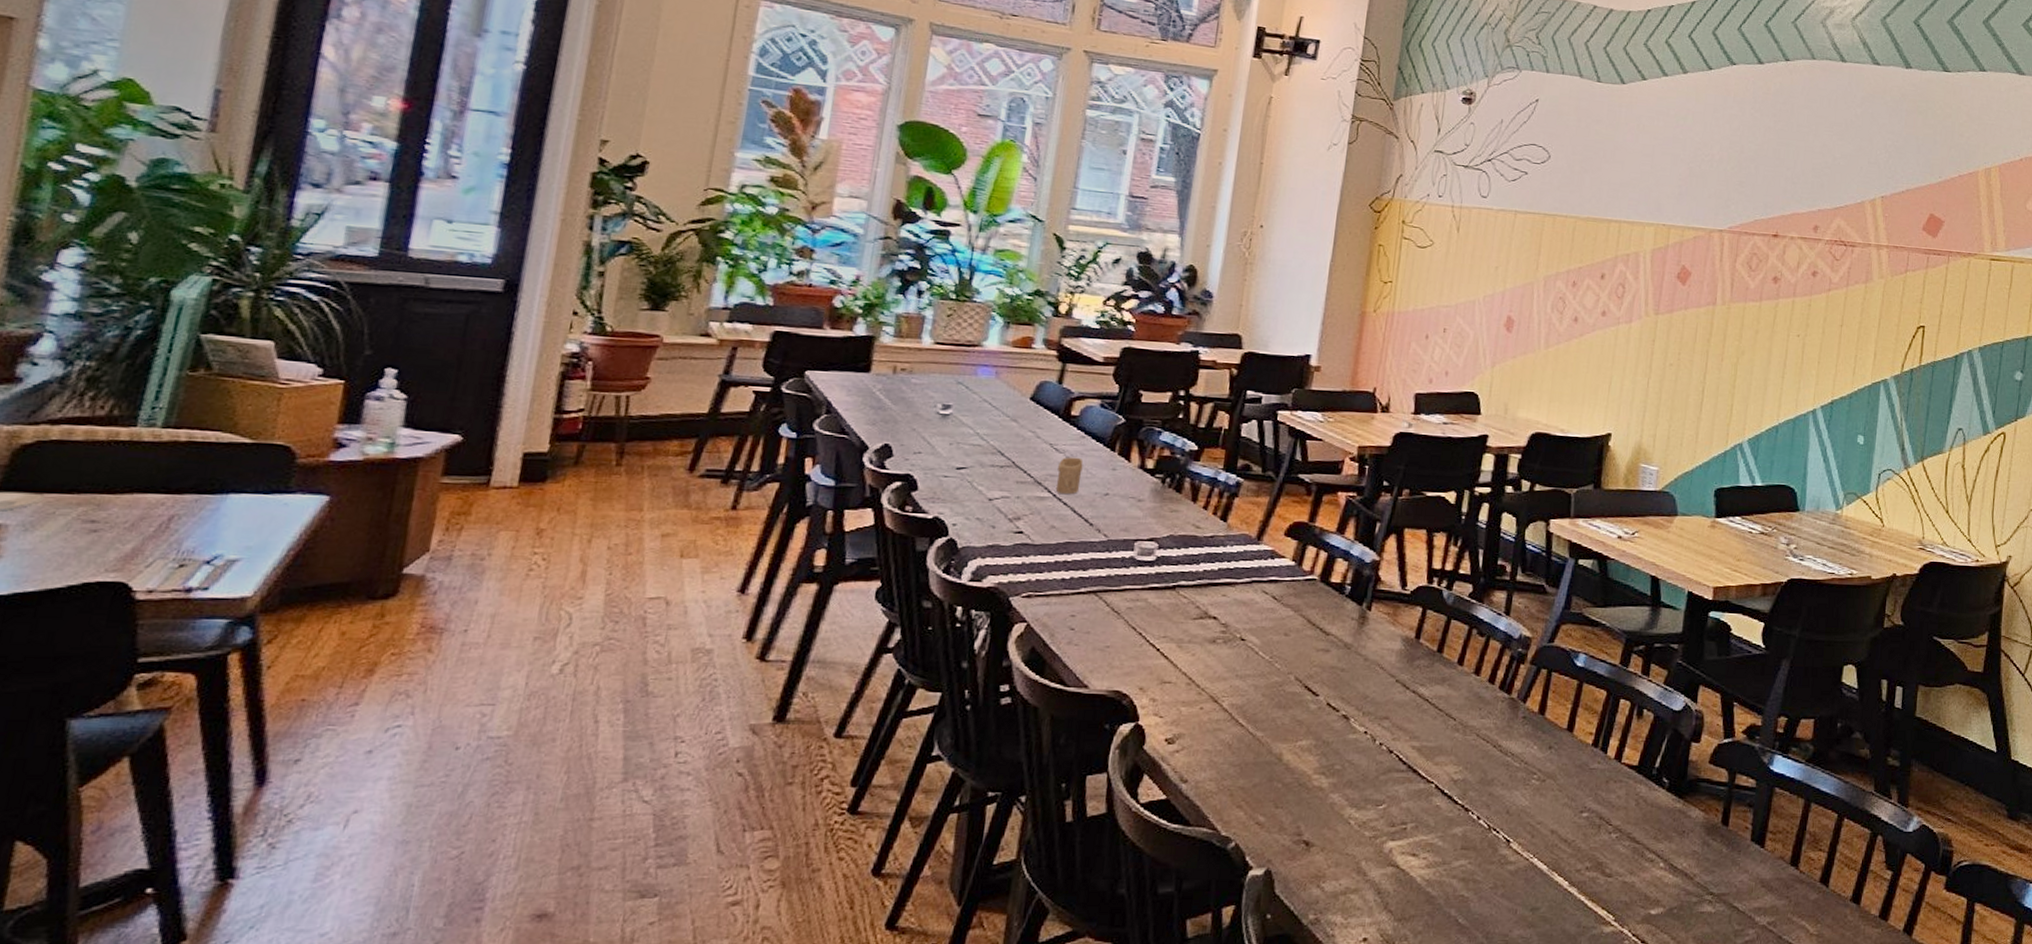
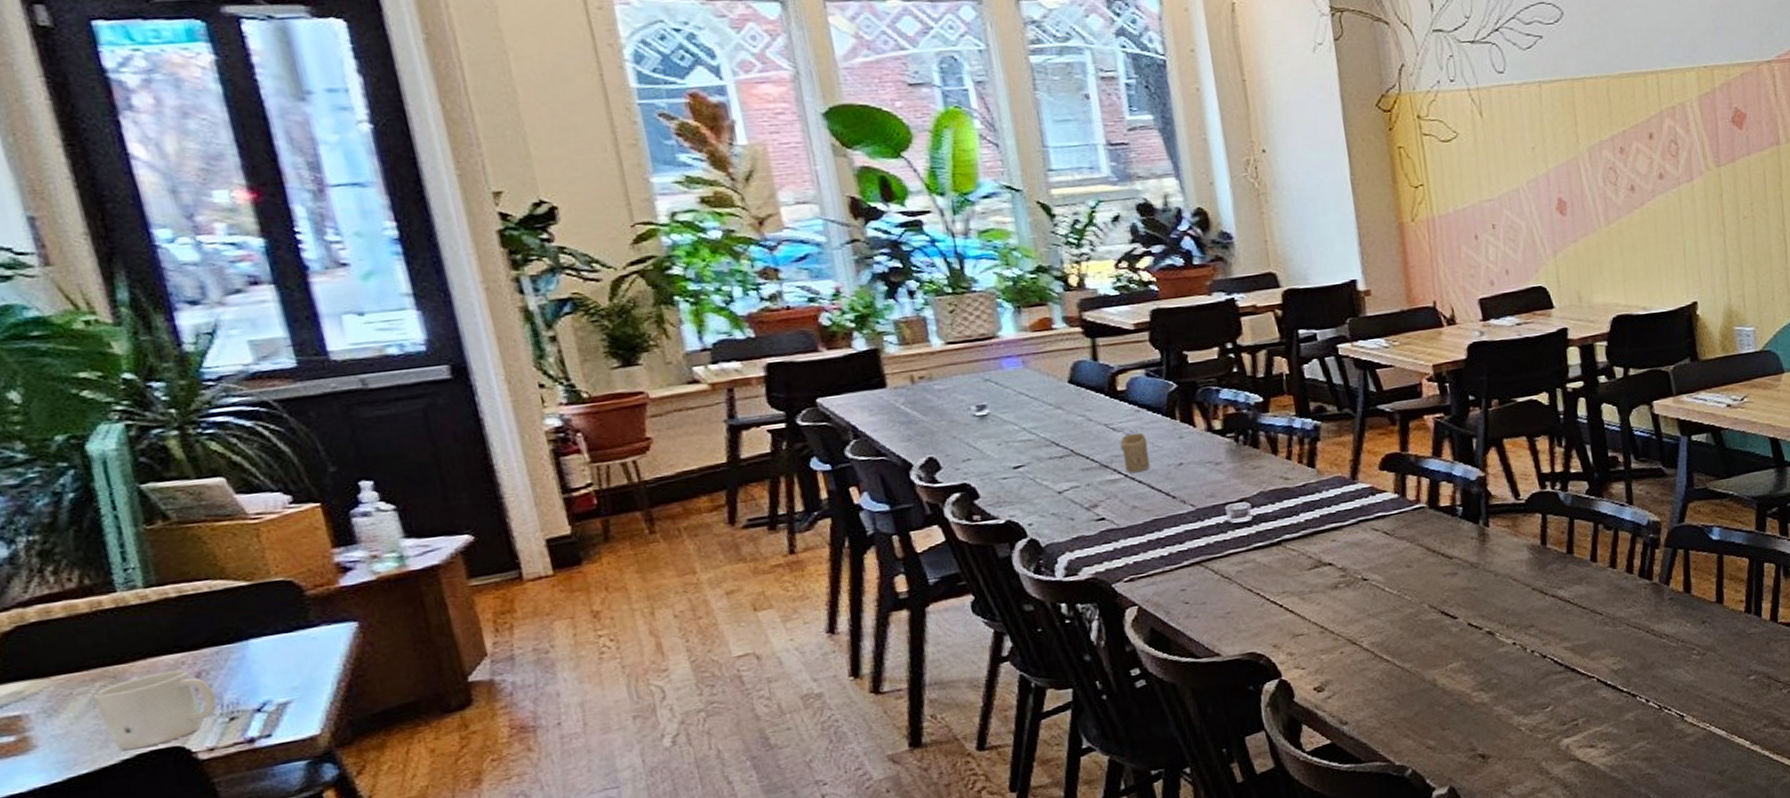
mug: none [67,508,178,578] -> present [92,669,217,751]

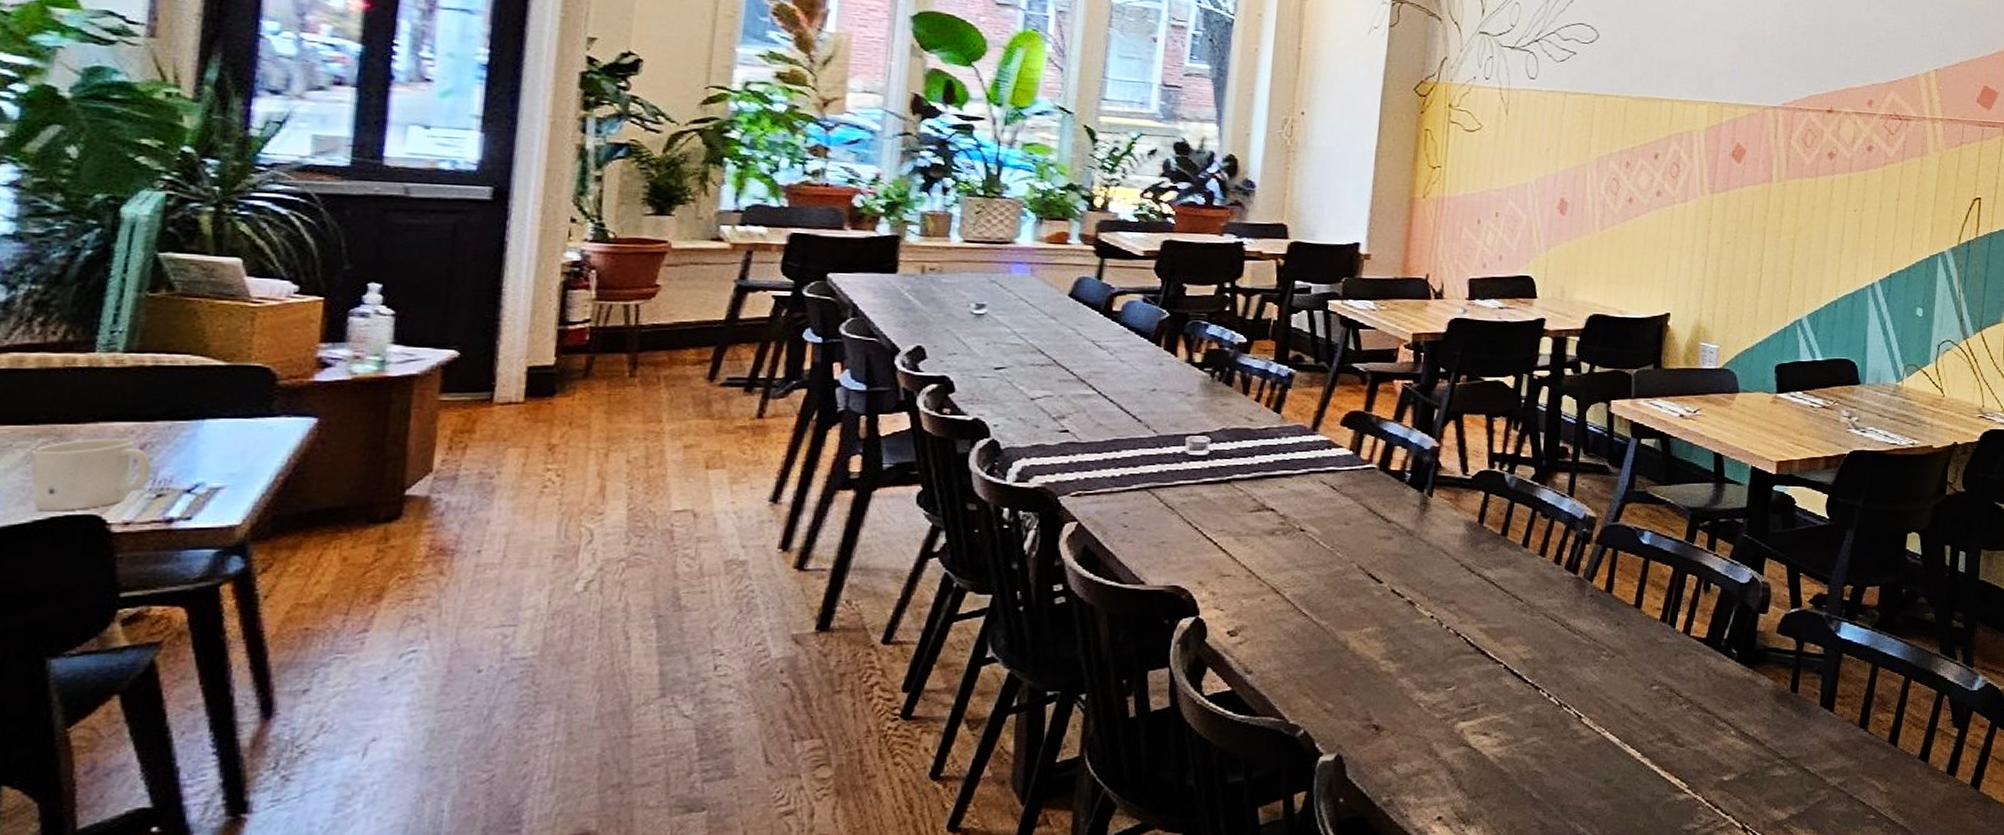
candle: present [1120,432,1150,473] -> none [1100,353,1128,391]

